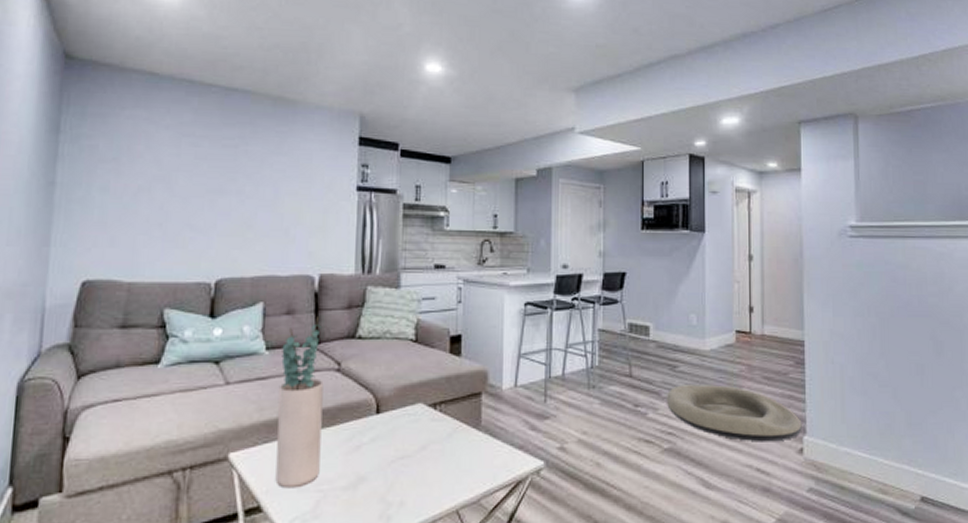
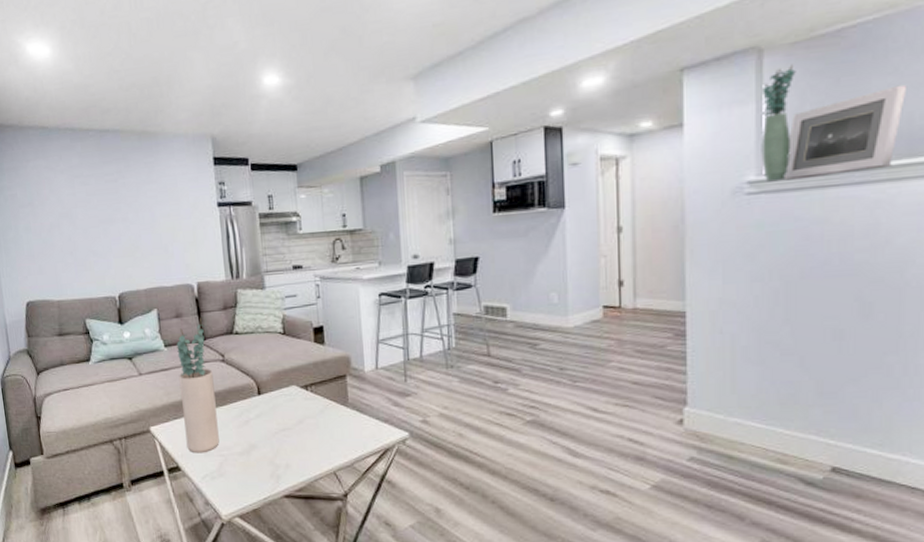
dog bed: present [666,385,802,442] -> none [526,360,682,414]
vase: none [858,132,882,228] -> present [761,64,796,182]
picture frame: none [875,161,956,229] -> present [783,84,908,181]

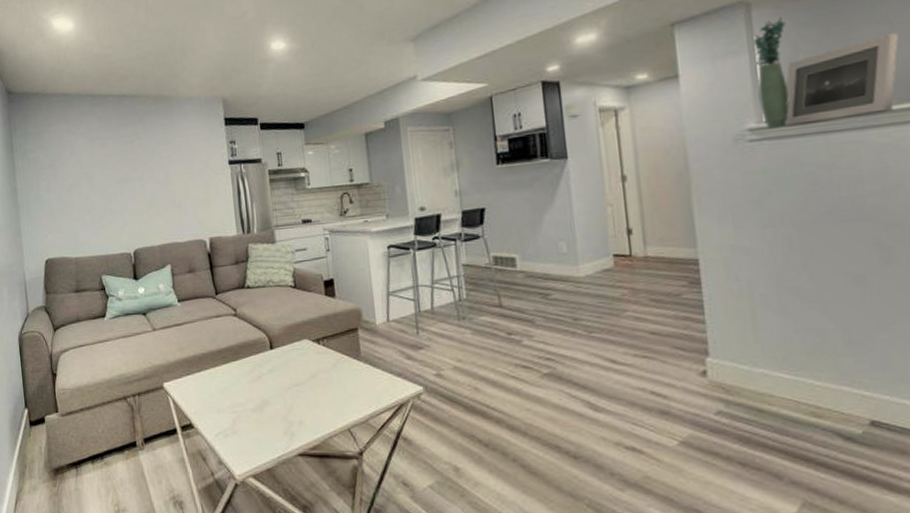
vase: present [176,318,219,453] -> none [189,273,232,410]

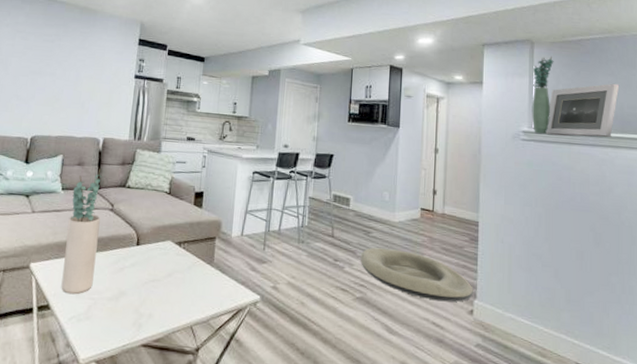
vase: none [189,273,232,410] -> present [61,169,102,295]
dog bed: none [540,310,704,365] -> present [360,247,473,302]

